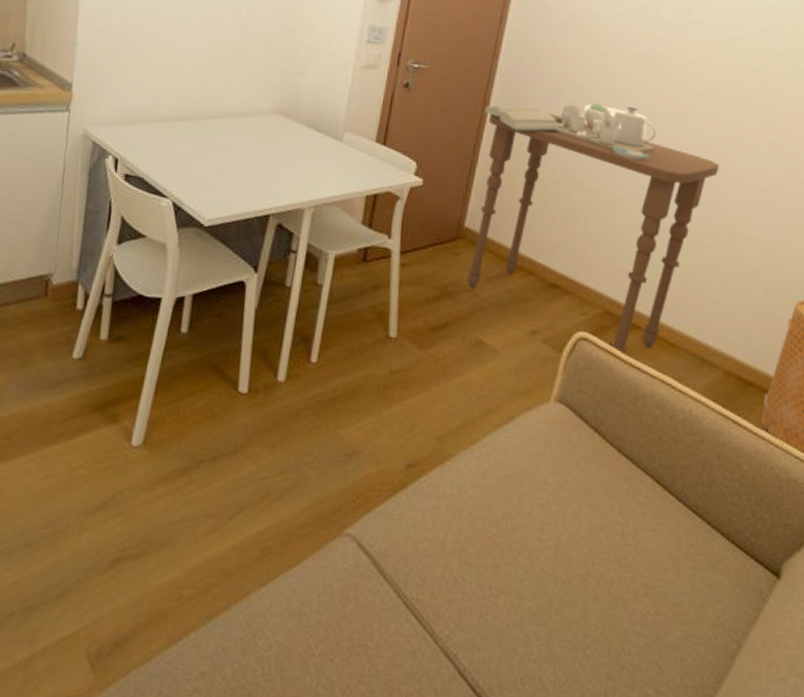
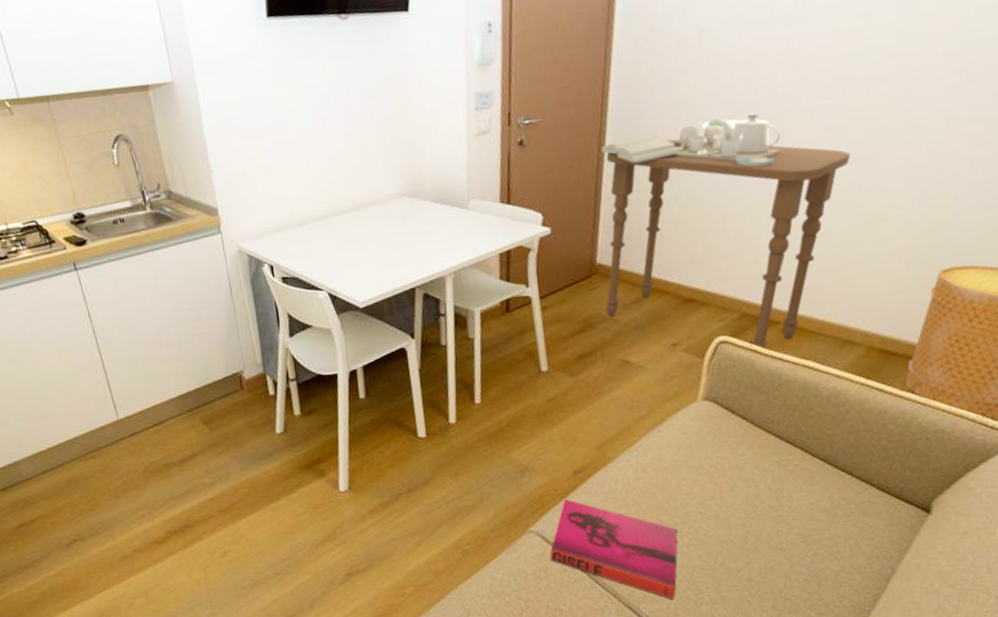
hardback book: none [363,497,512,649] -> present [549,498,678,599]

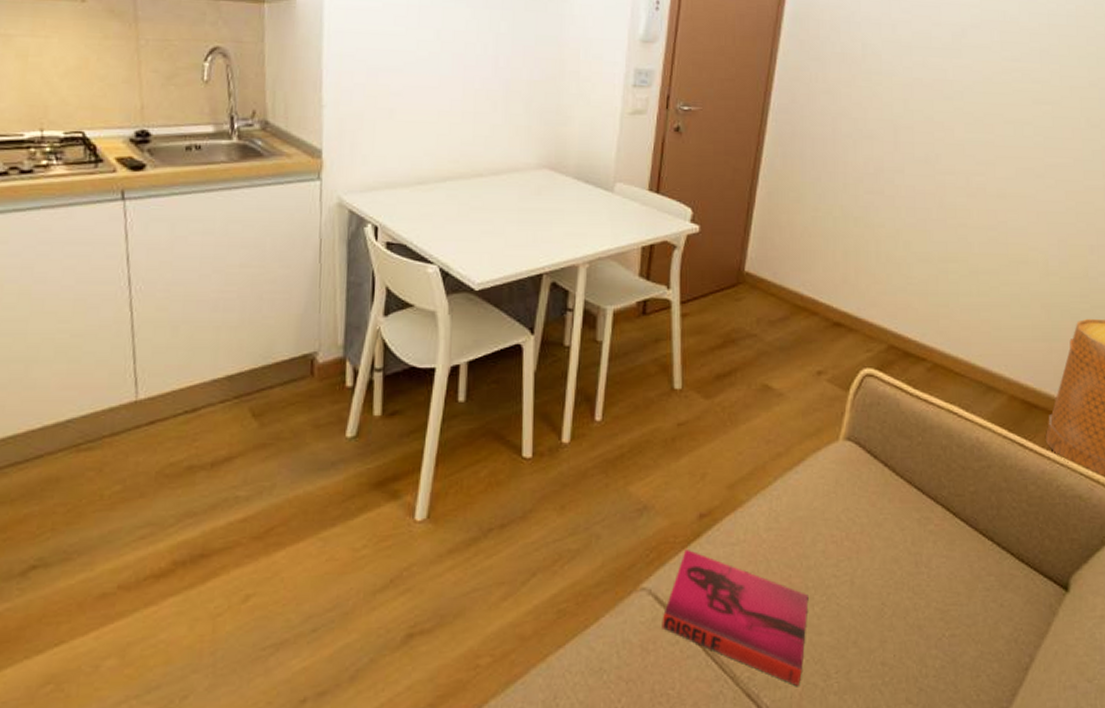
side table: present [601,114,851,350] -> none [750,134,999,388]

